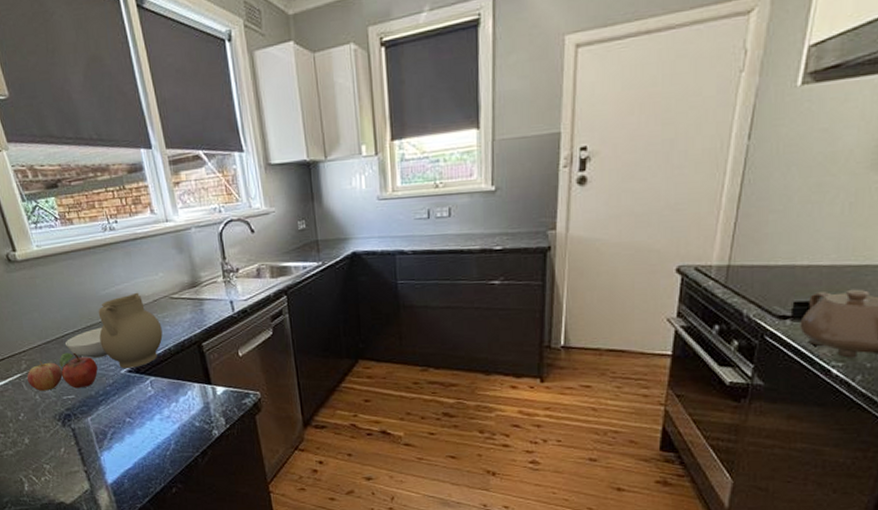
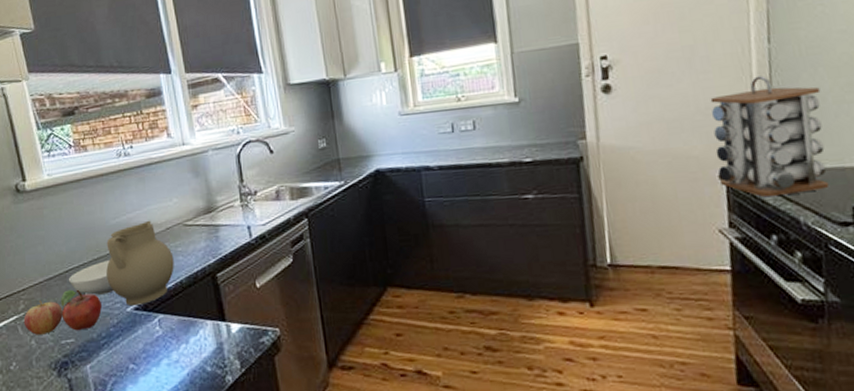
spice rack: none [677,173,789,290] -> present [710,76,830,197]

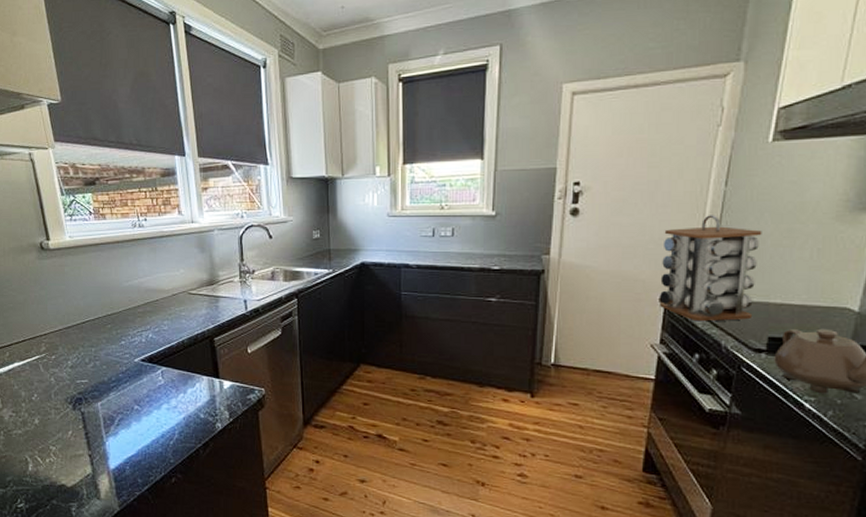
fruit: present [23,300,63,335] -> none [44,345,79,374]
fruit: present [61,289,102,331] -> none [78,338,113,374]
bowl: present [68,259,114,295] -> none [84,316,124,345]
pitcher: present [106,220,174,306] -> none [118,286,178,357]

